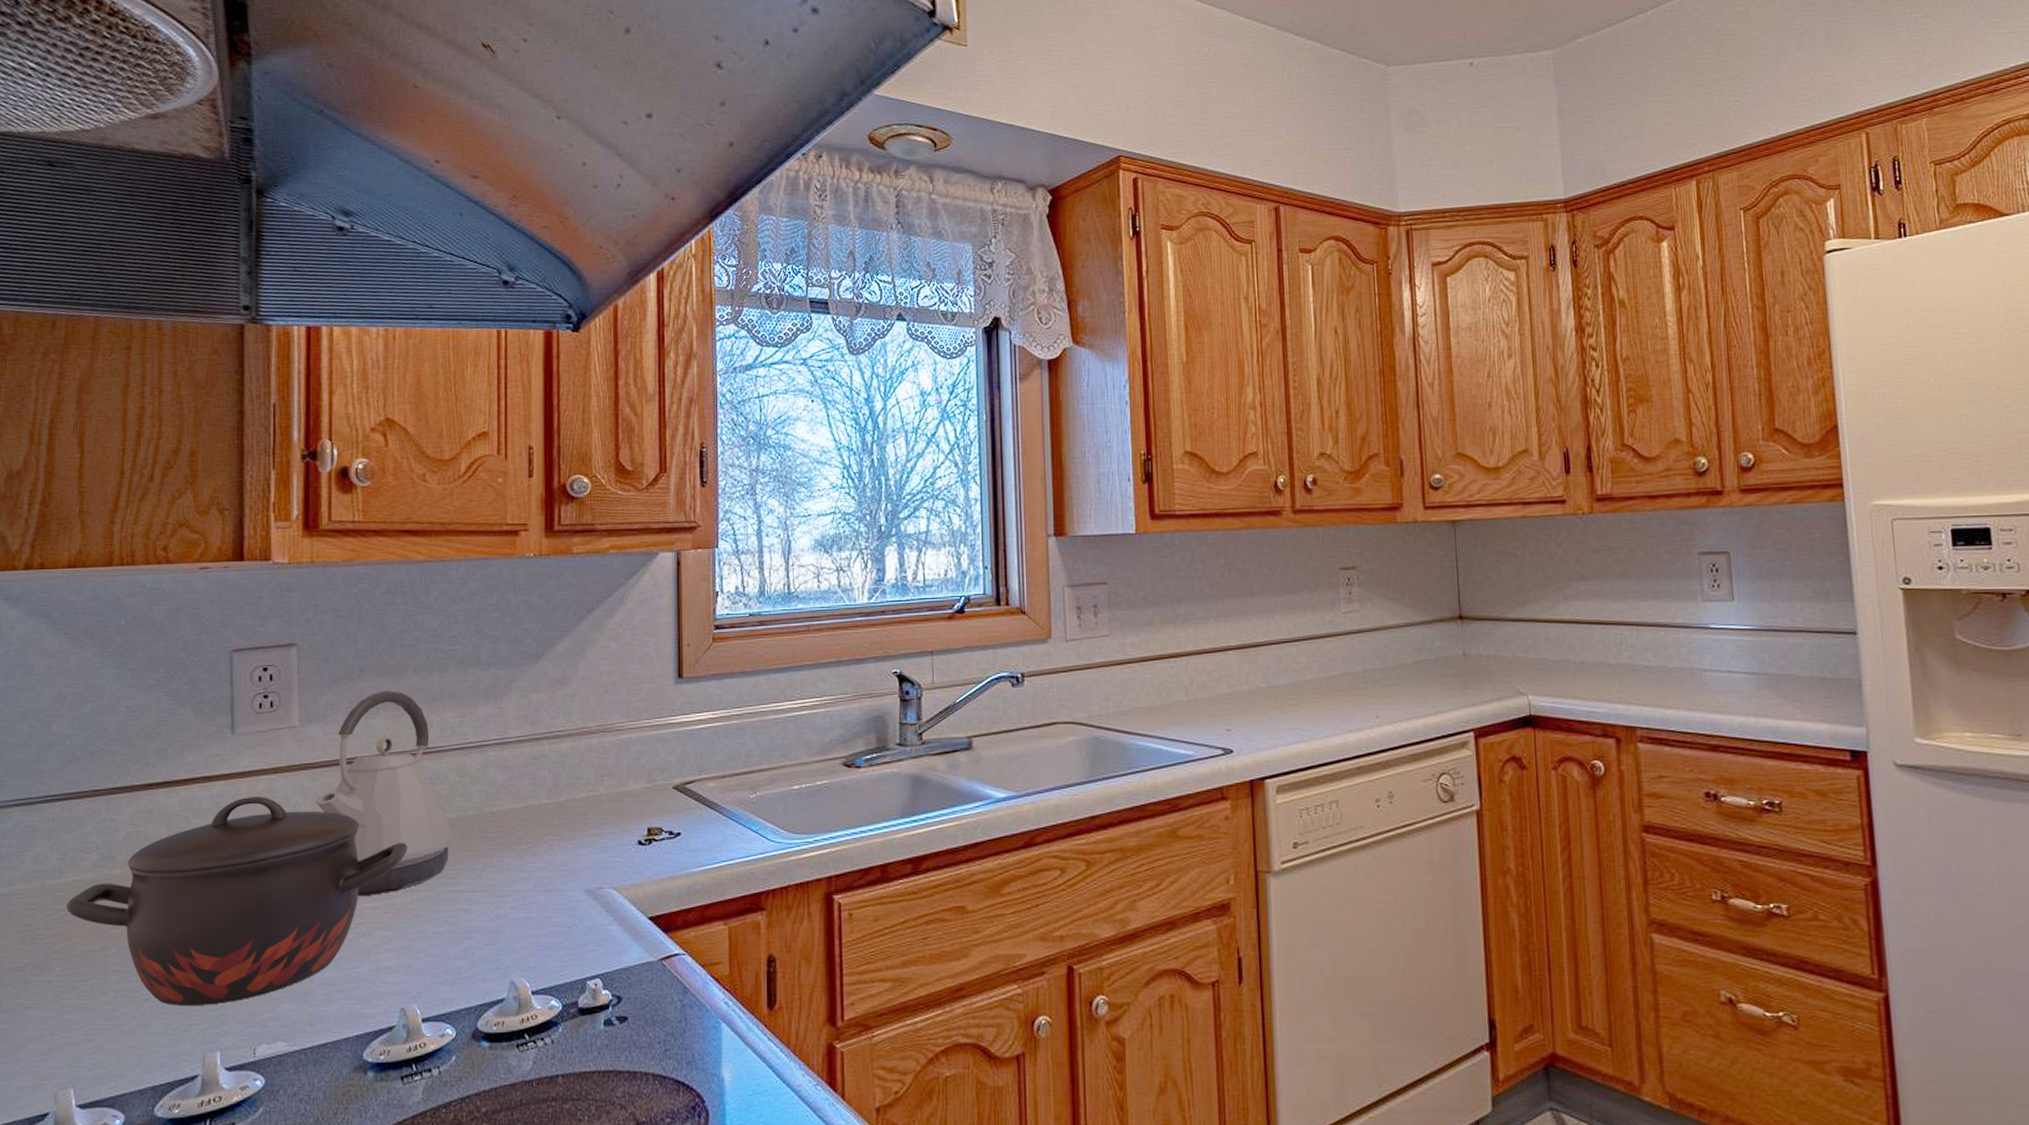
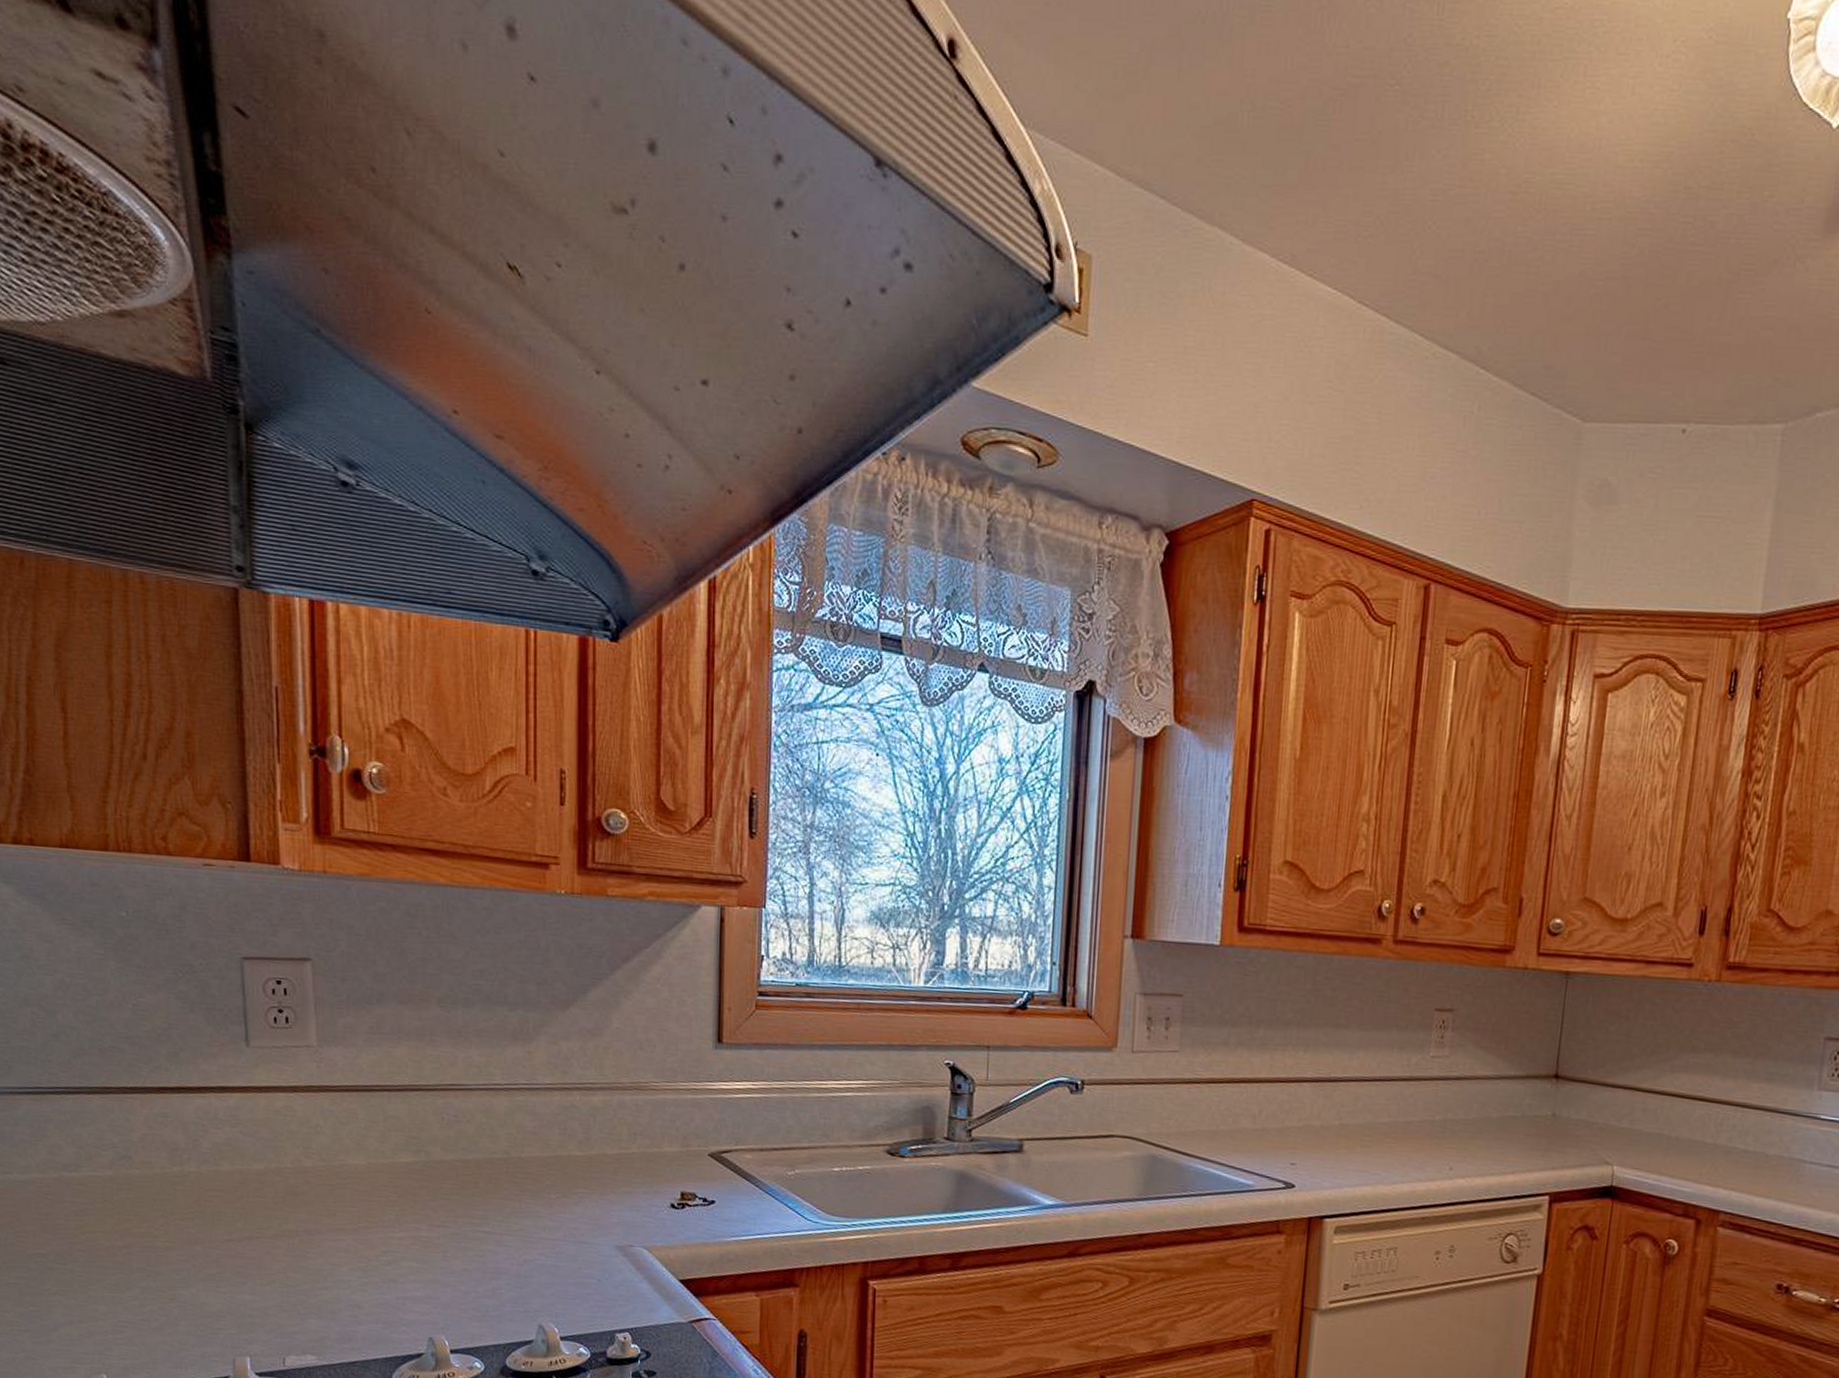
cooking pot: present [66,797,408,1007] -> none [85,1112,434,1313]
kettle: present [315,691,454,897] -> none [337,1019,481,1226]

